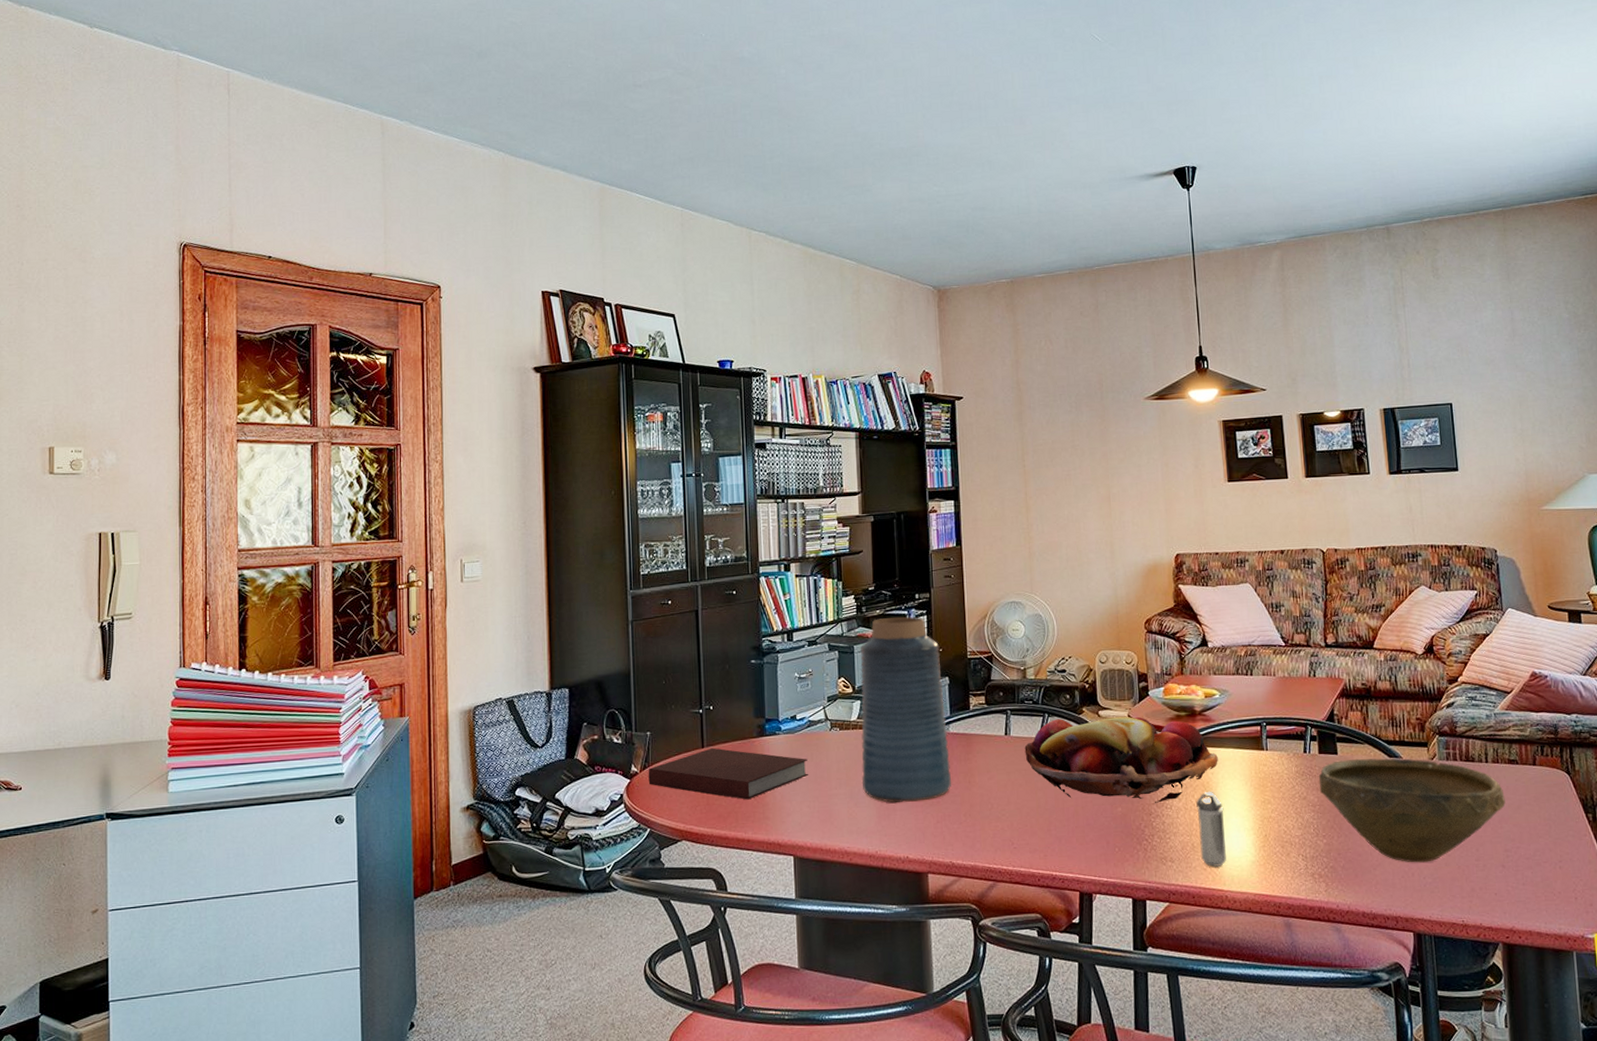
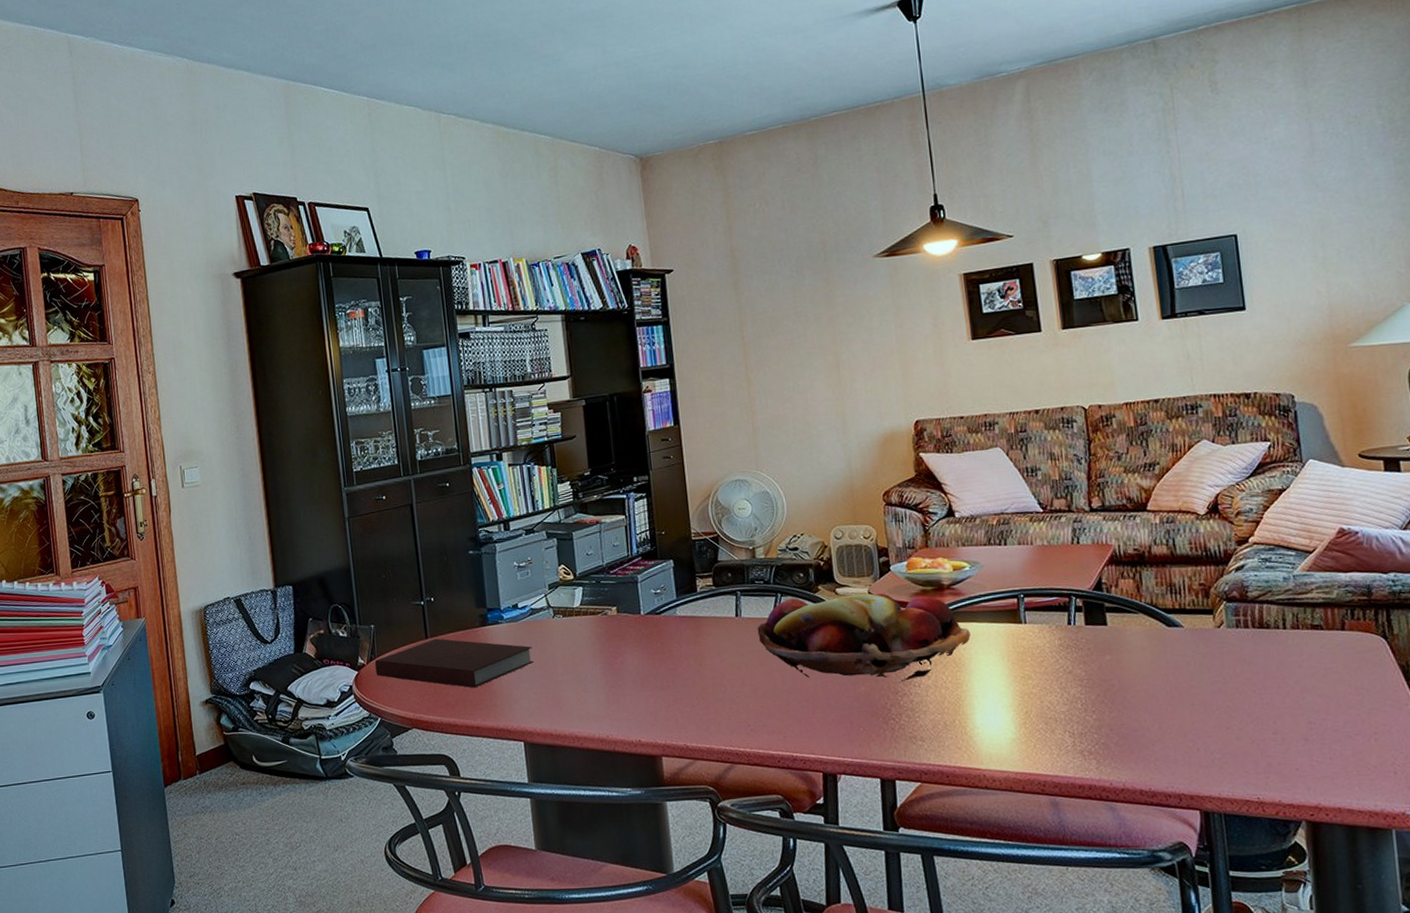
vase: present [860,616,951,803] -> none [580,500,681,687]
shaker: present [1196,792,1226,868] -> none [947,668,983,746]
bowl: present [1318,758,1506,863] -> none [1085,627,1308,738]

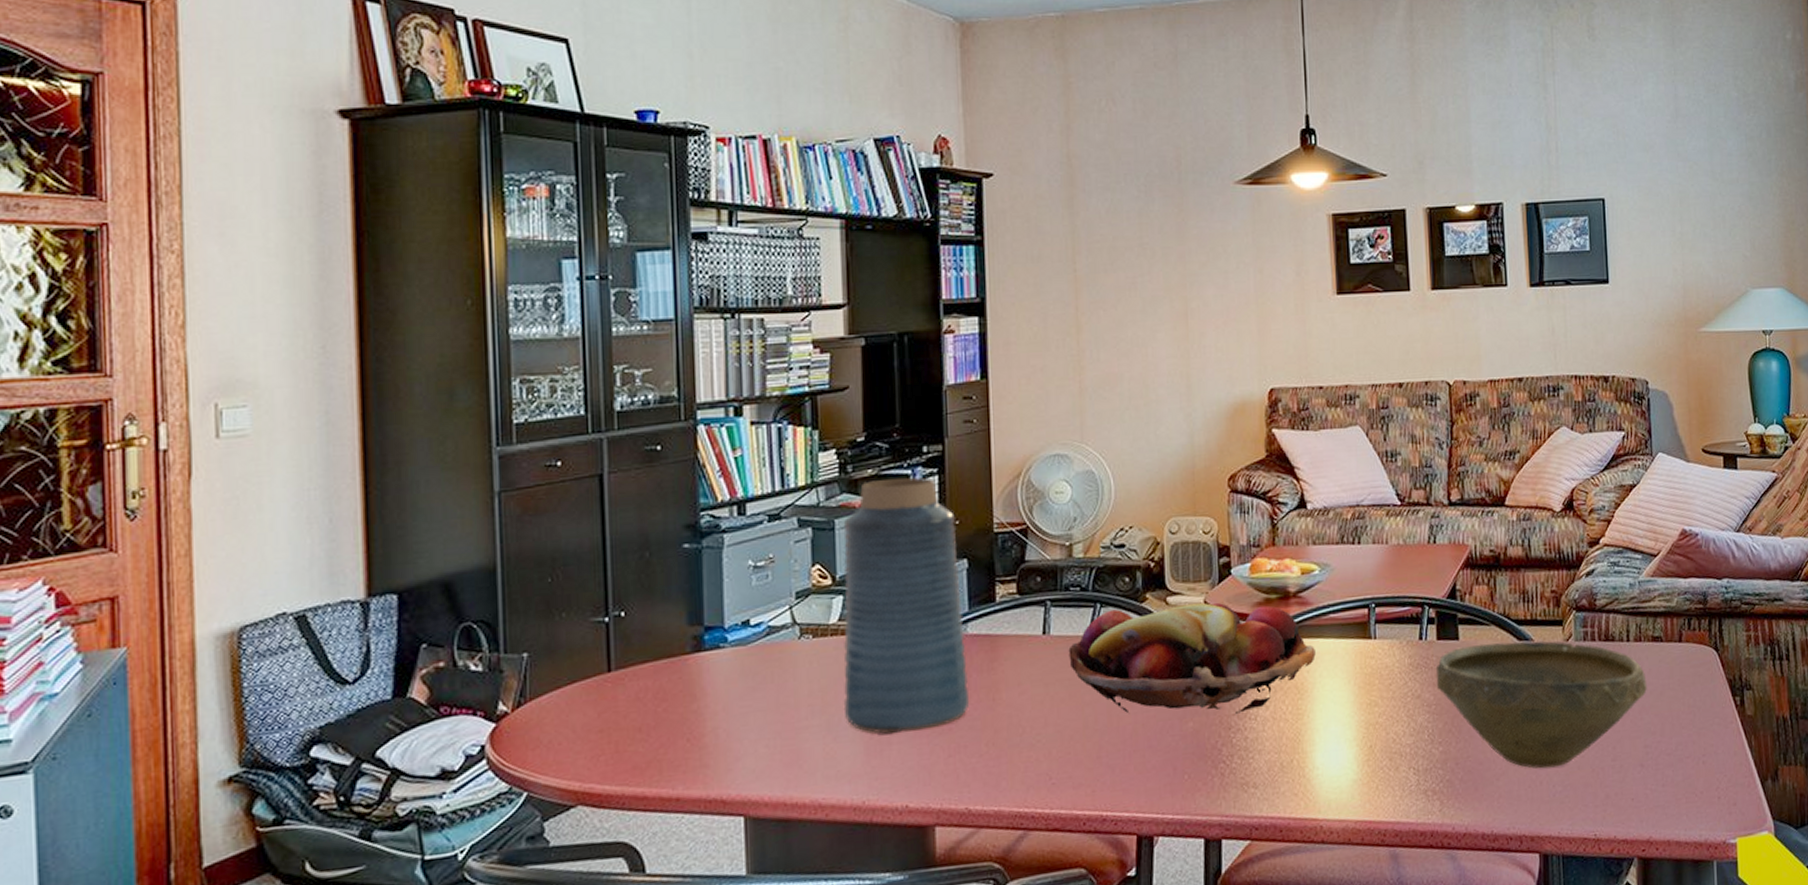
notebook: present [374,638,534,688] -> none [524,671,767,742]
vase: none [580,500,681,687] -> present [843,477,969,734]
bowl: none [1085,627,1308,738] -> present [1435,641,1647,769]

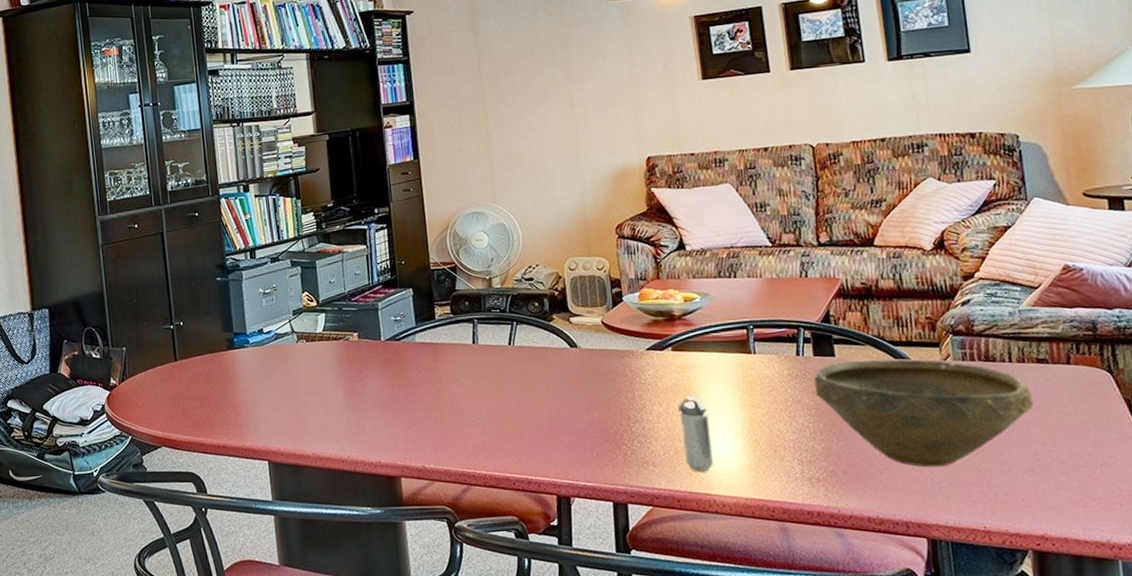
vase: present [843,477,969,734] -> none [323,231,420,410]
fruit basket: present [1068,602,1316,715] -> none [493,322,701,409]
shaker: none [1287,695,1322,792] -> present [678,396,713,472]

